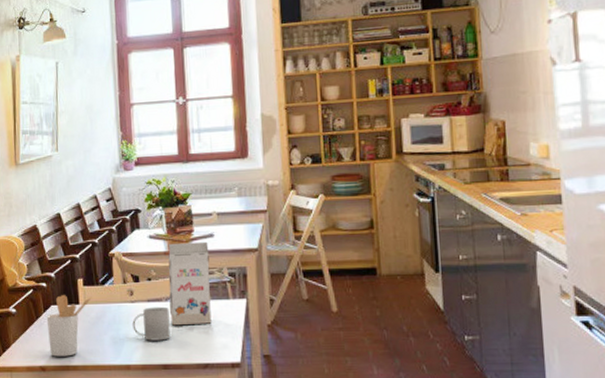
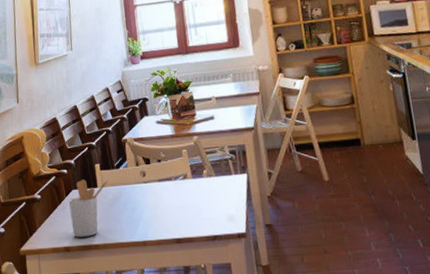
mug: present [132,306,170,341] -> none [146,185,181,218]
gift box: present [168,241,212,326] -> none [174,123,217,202]

